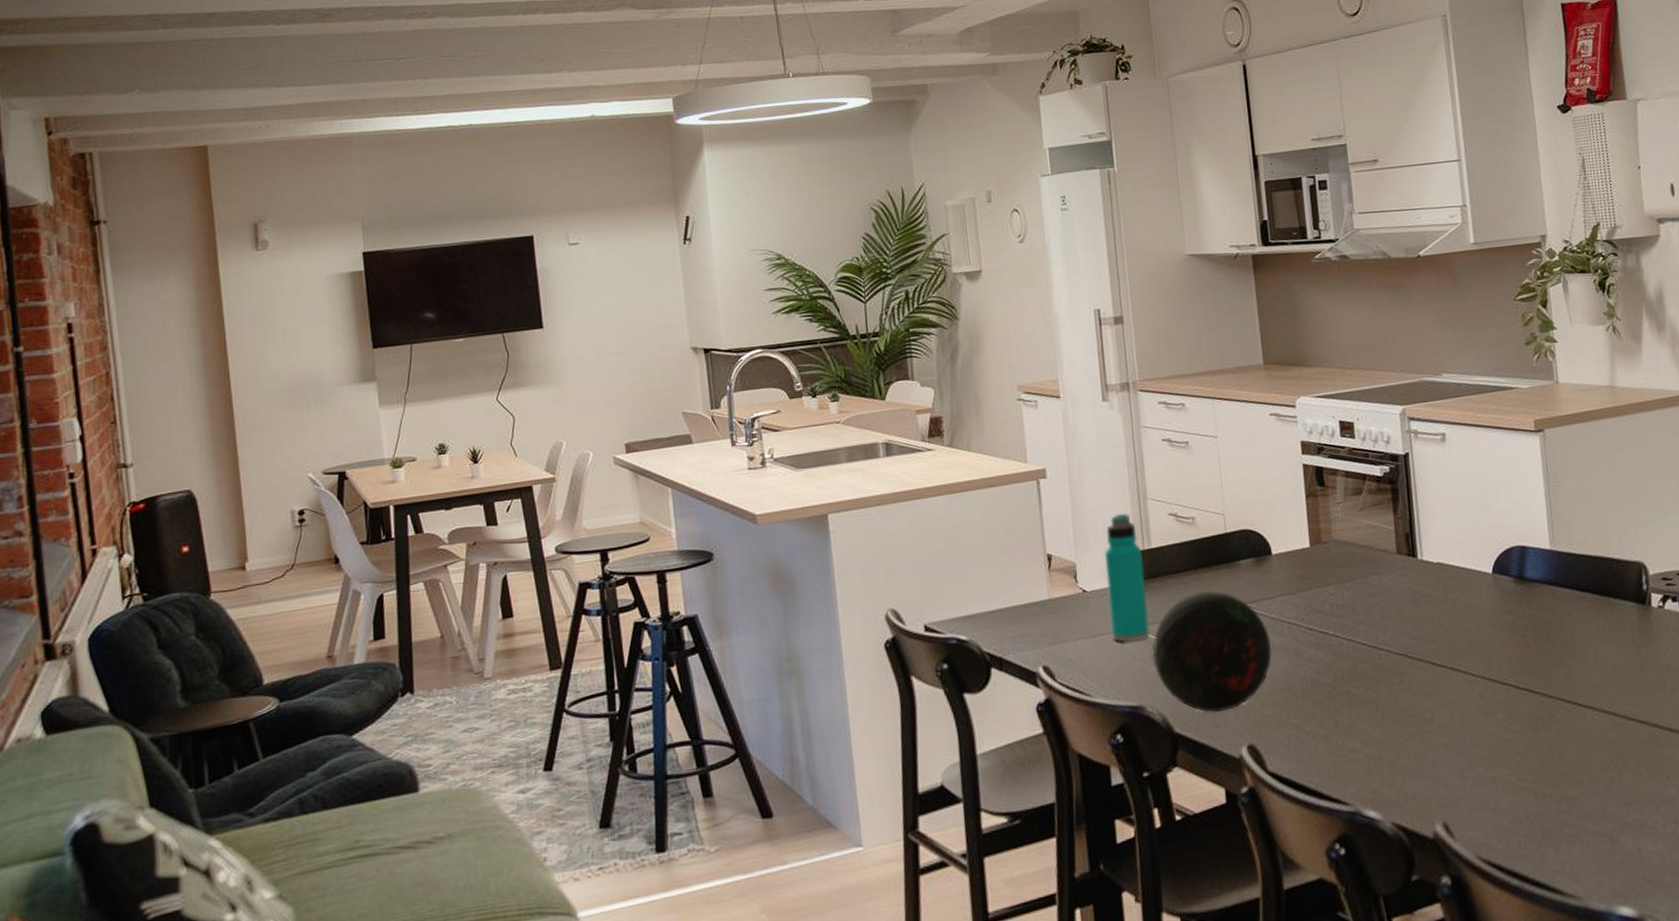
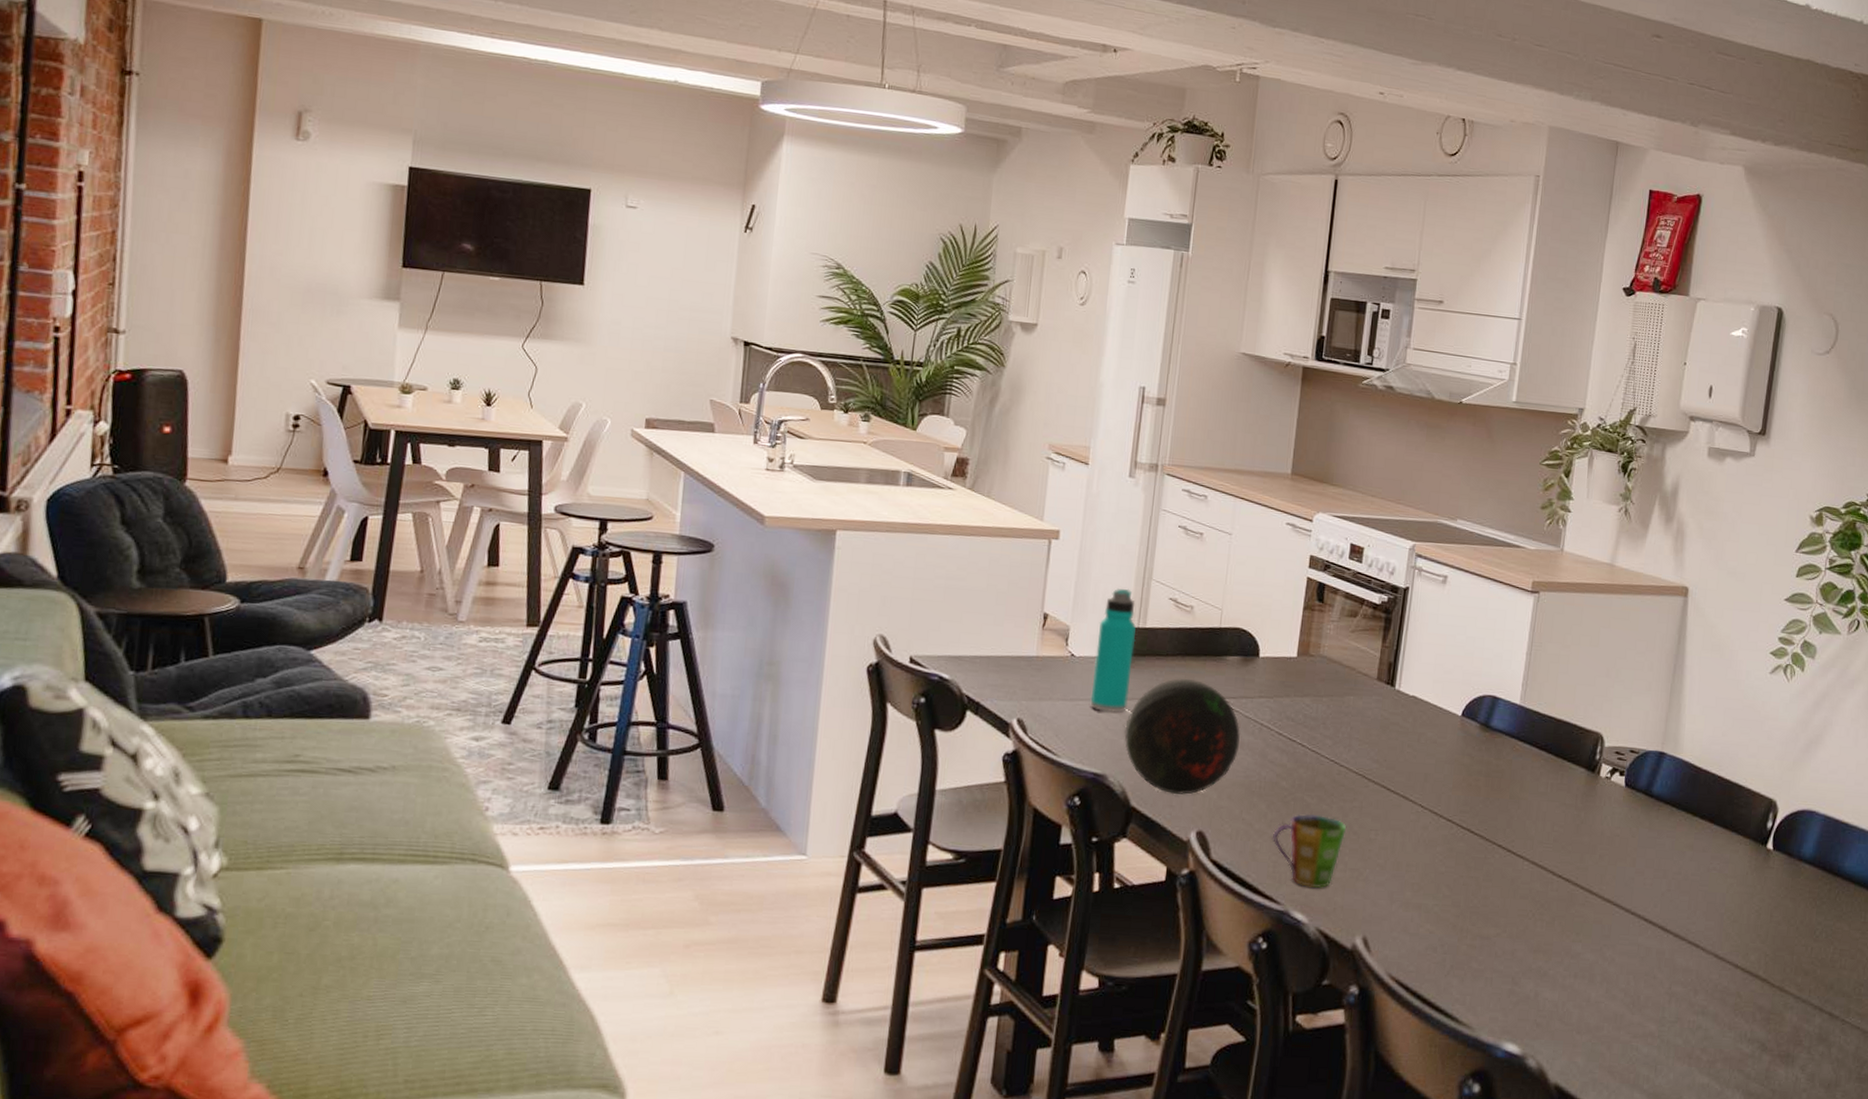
cup: none [1326,704,1401,783] -> present [1273,814,1347,889]

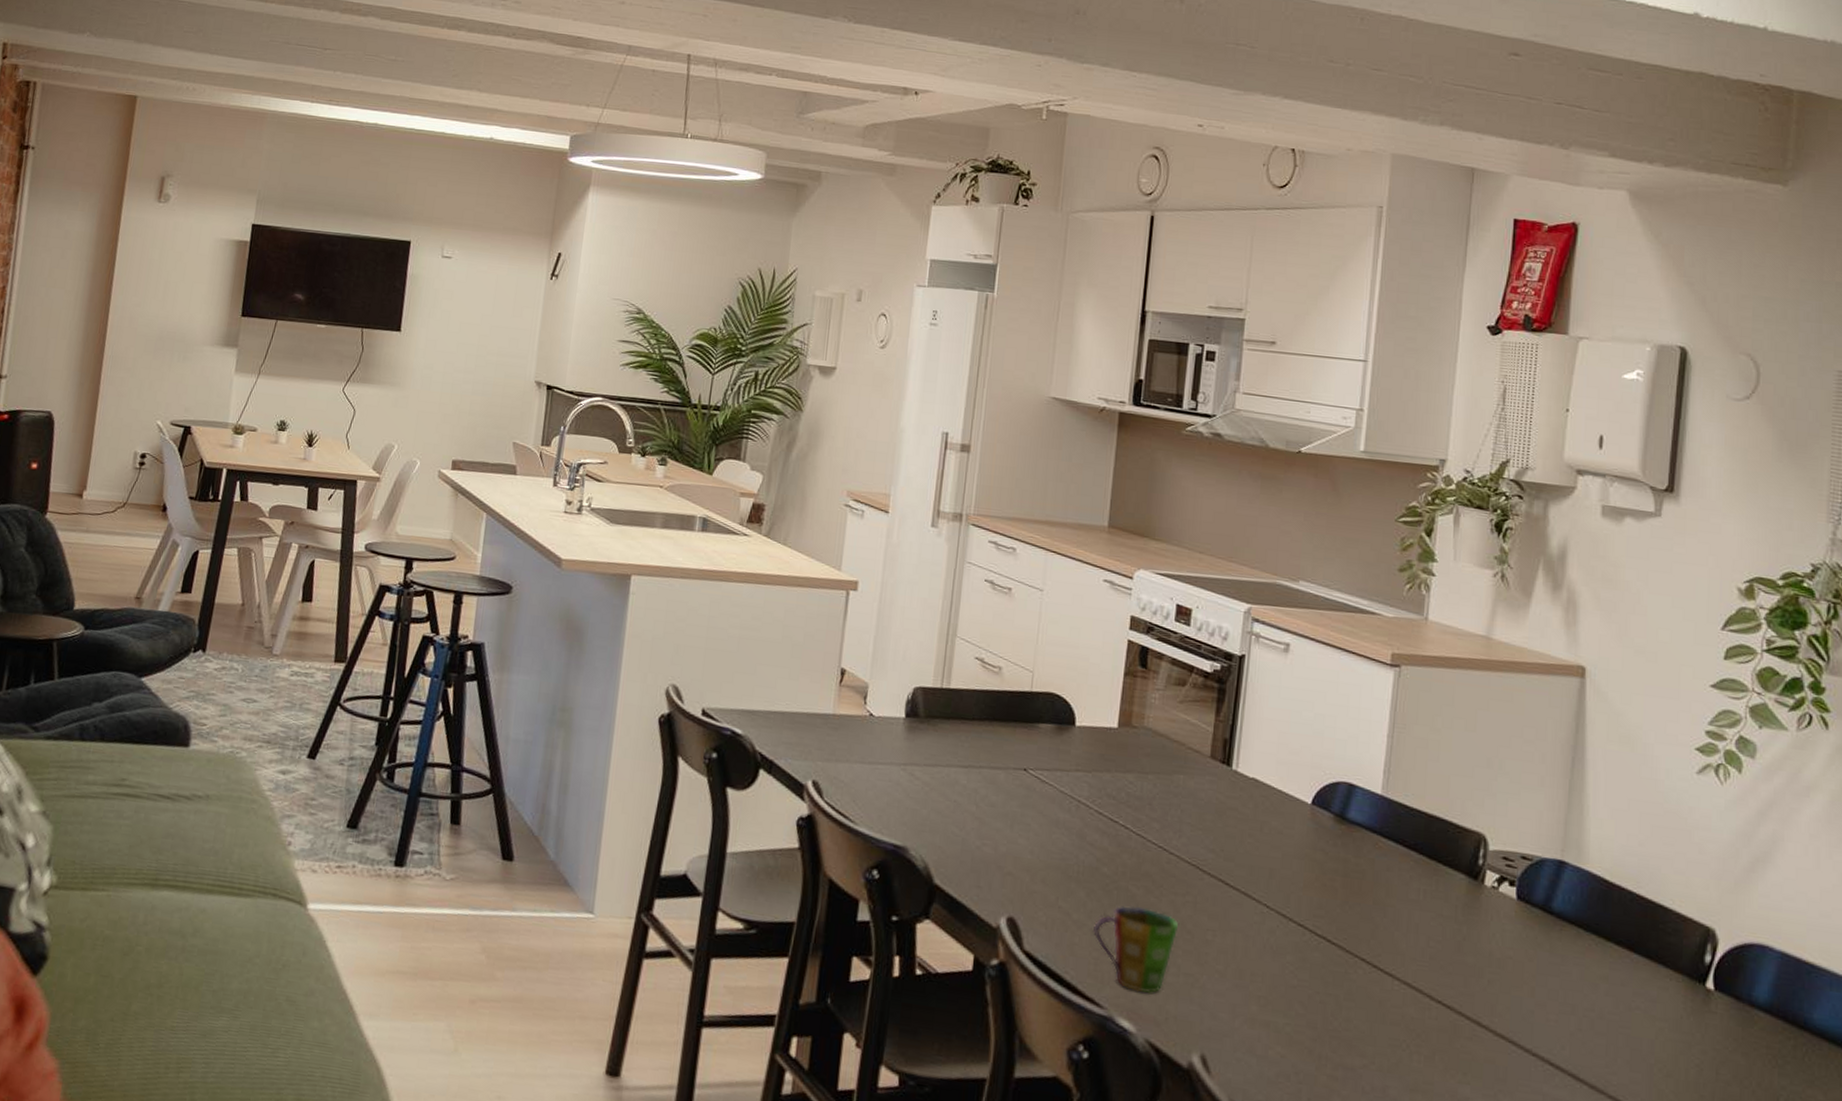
water bottle: present [1090,588,1136,712] -> none [889,645,939,780]
decorative orb: present [1125,679,1240,795] -> none [927,745,1055,875]

